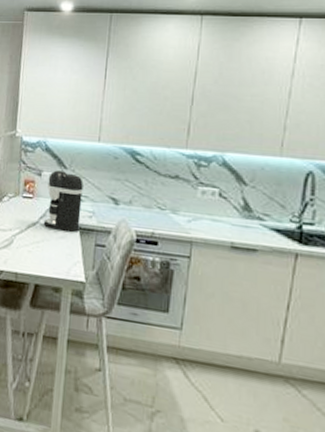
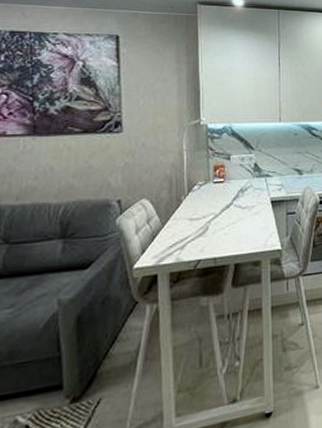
coffee maker: present [44,170,84,233] -> none [237,152,273,208]

